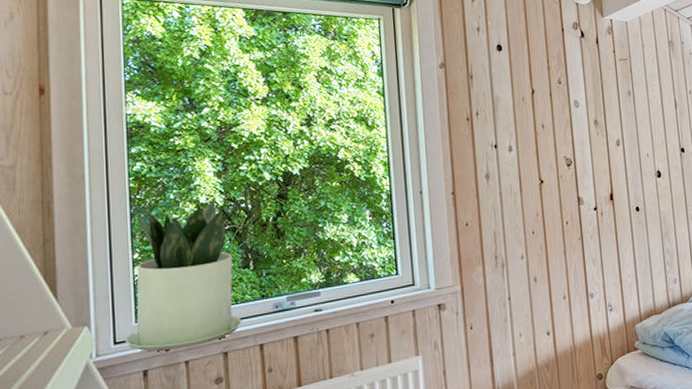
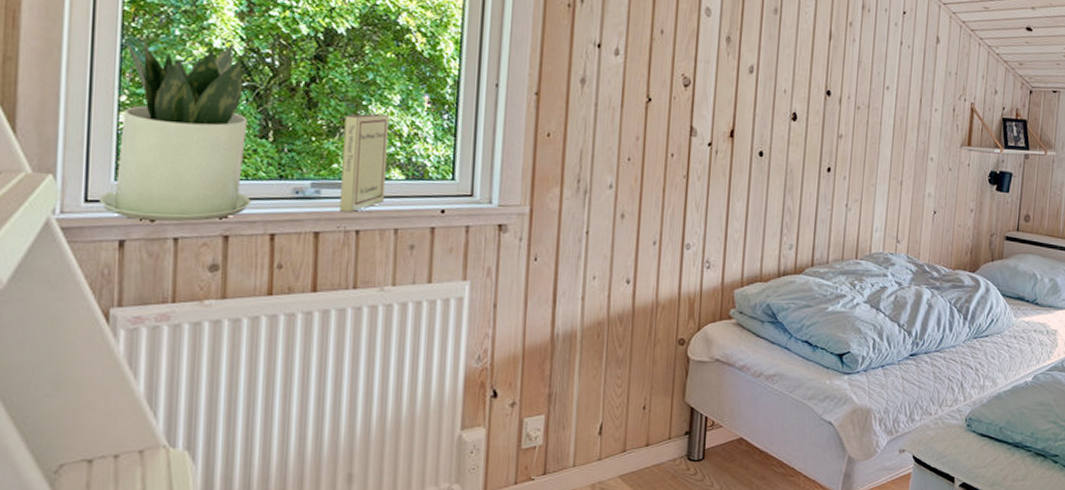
book: none [307,231,345,317] -> present [340,113,390,213]

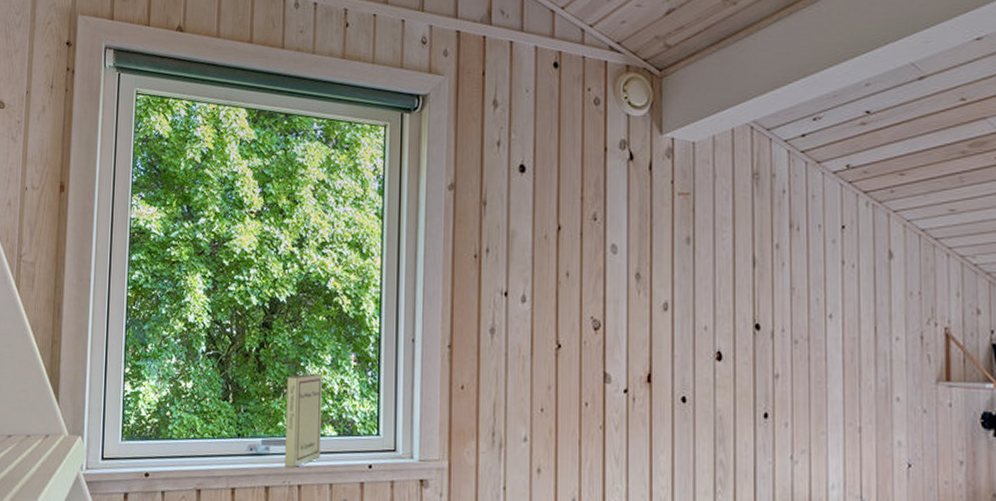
planter: present [99,38,251,222] -> none [111,318,217,477]

